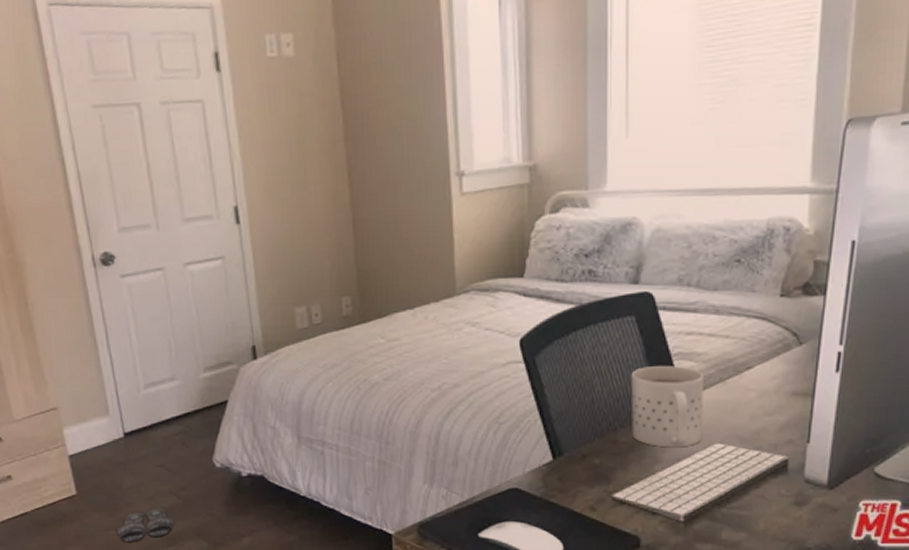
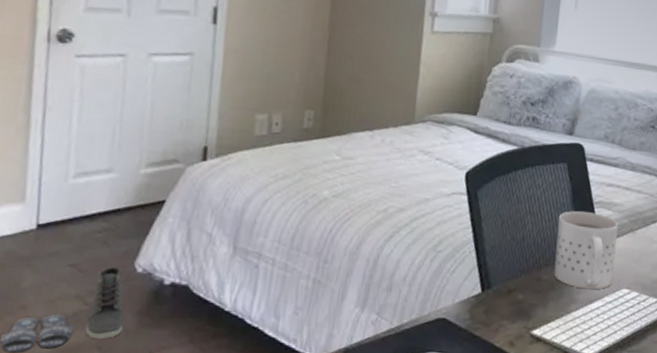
sneaker: none [183,464,214,528] -> present [85,267,123,340]

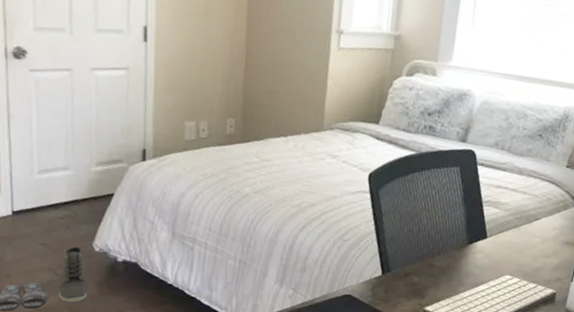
mug: present [554,211,618,290] -> none [445,208,504,276]

